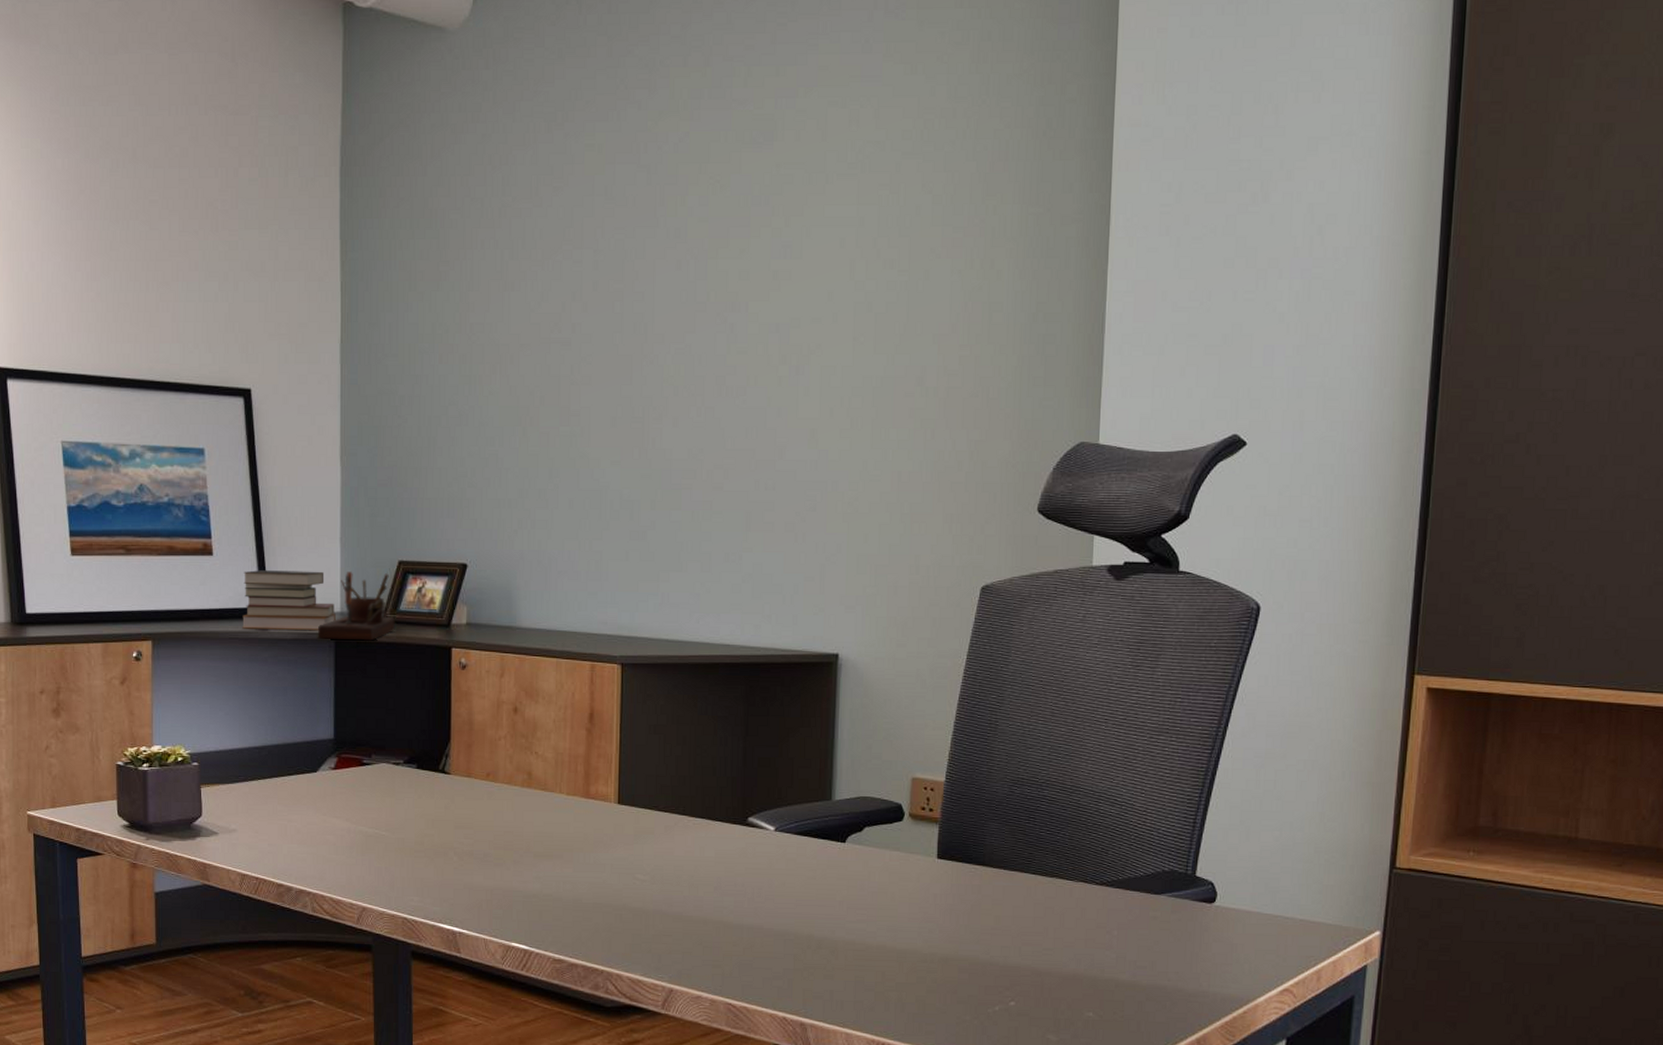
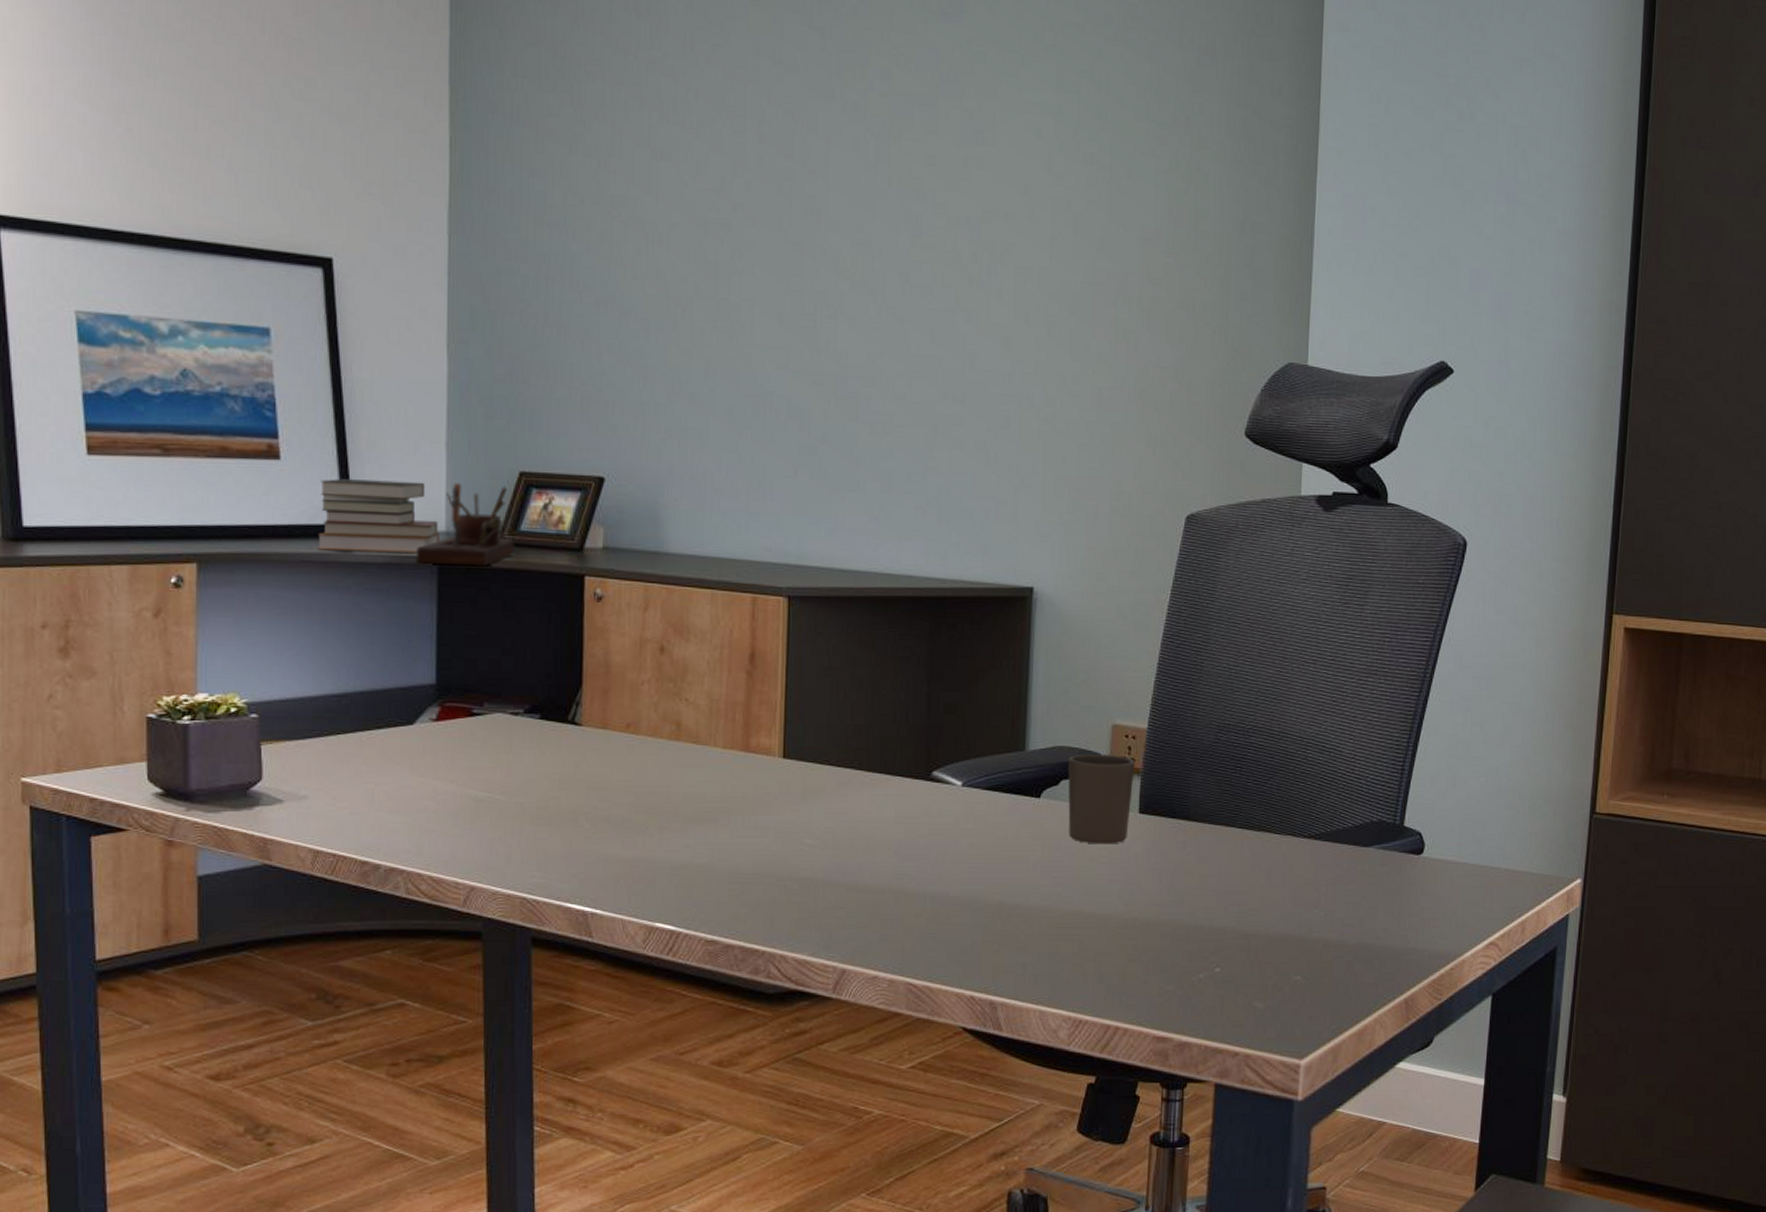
mug: none [871,803,934,886] -> present [1068,753,1135,845]

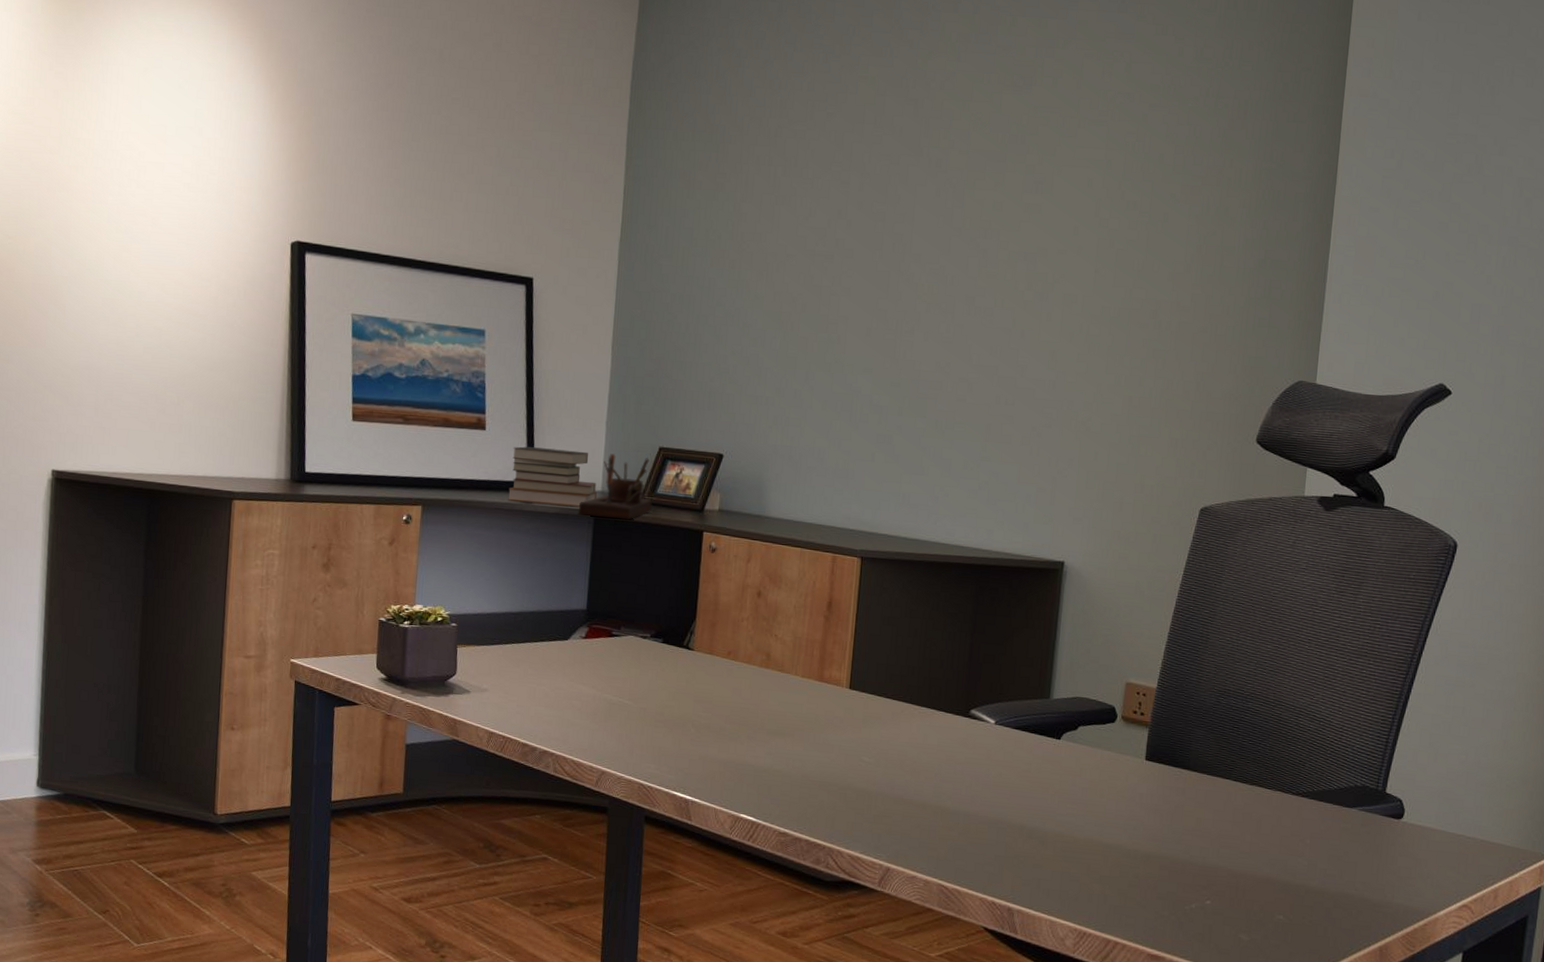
mug: present [1068,753,1135,845] -> none [1083,705,1145,785]

